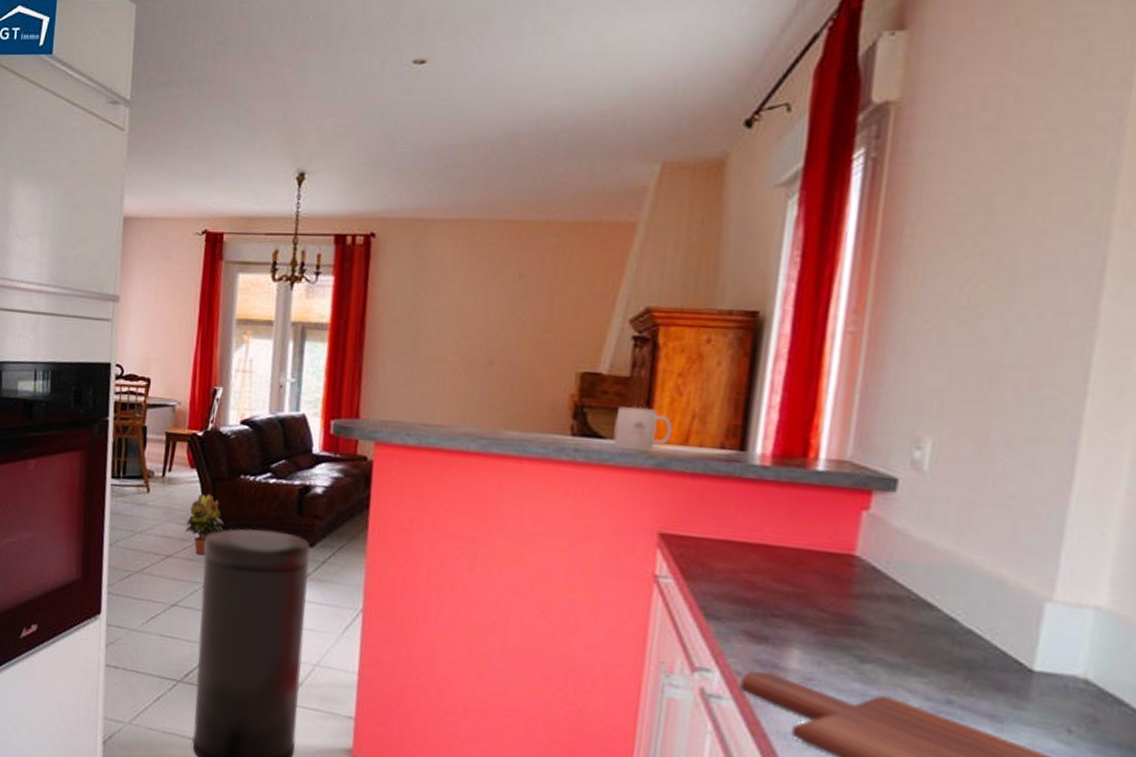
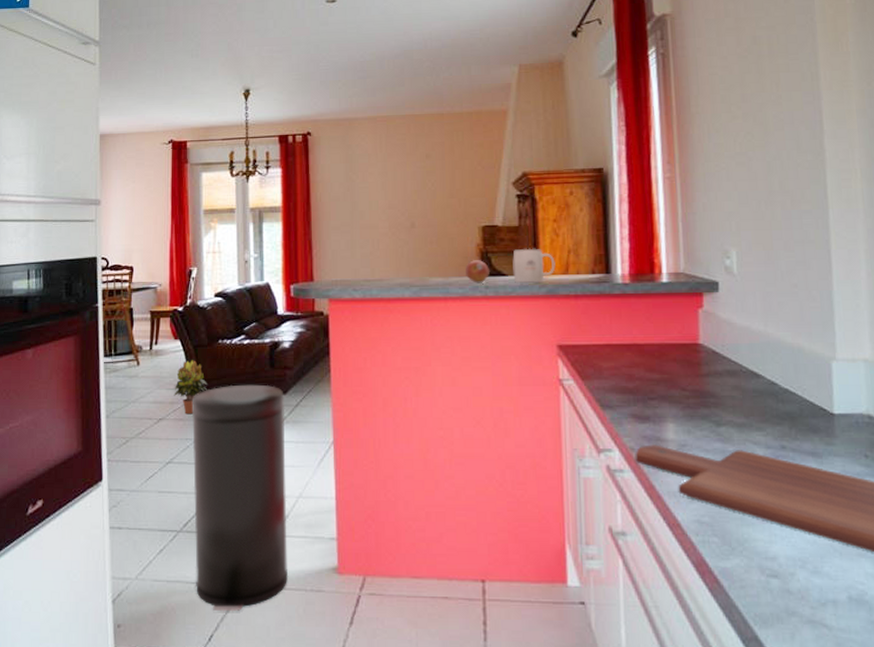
fruit: none [551,414,584,445] -> present [466,260,491,284]

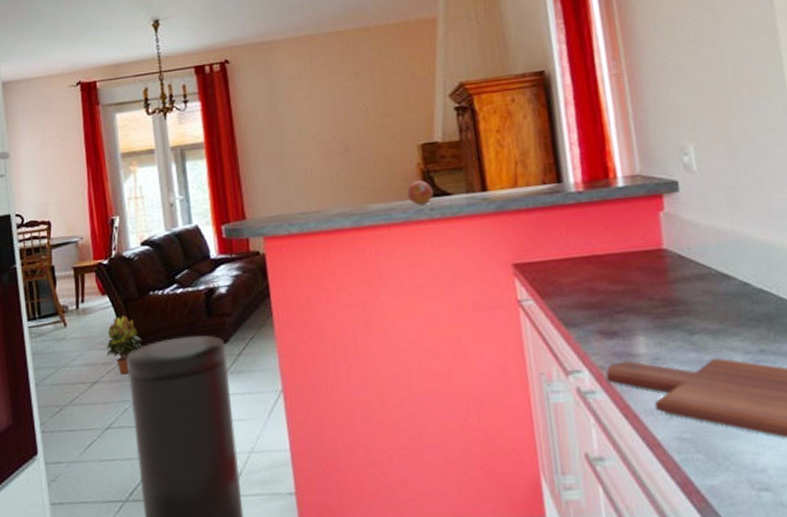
mug: present [512,248,556,283] -> none [456,162,504,202]

